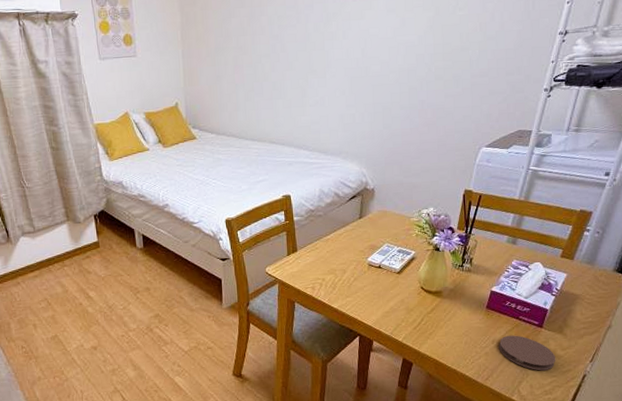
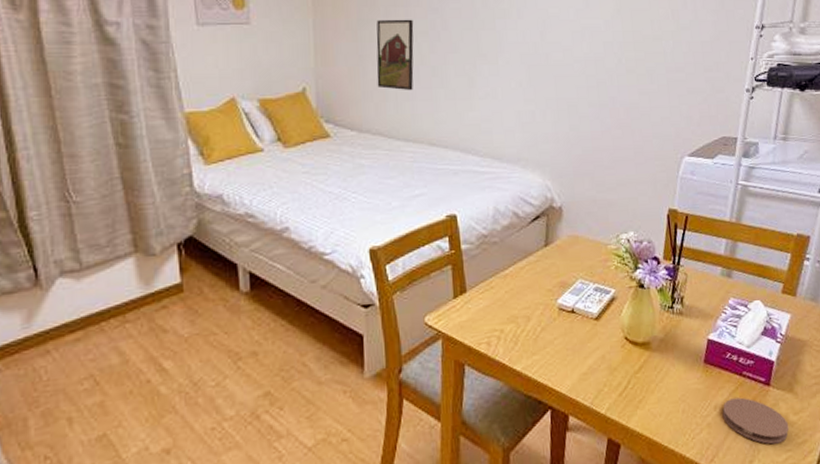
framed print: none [230,45,259,102] -> present [376,19,414,91]

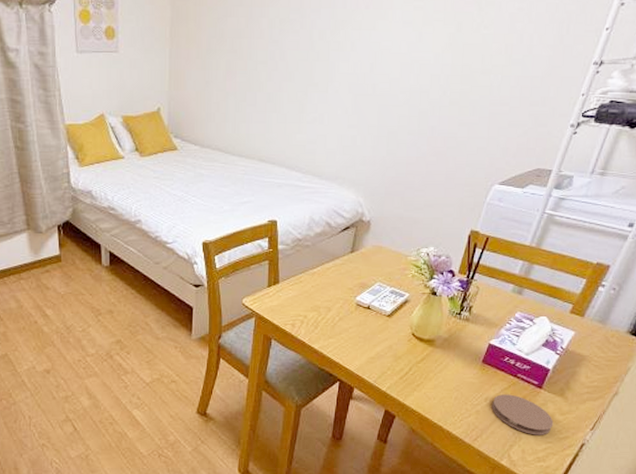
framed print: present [376,19,414,91] -> none [219,50,255,114]

